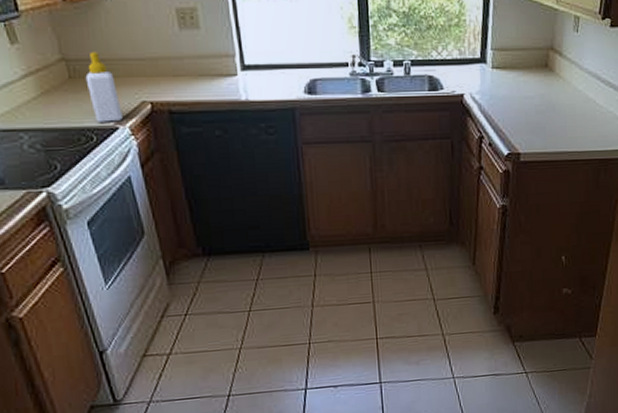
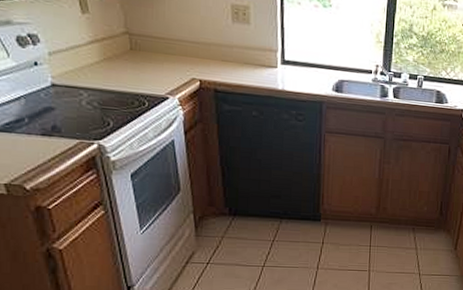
soap bottle: present [85,51,123,123] -> none [145,29,174,93]

